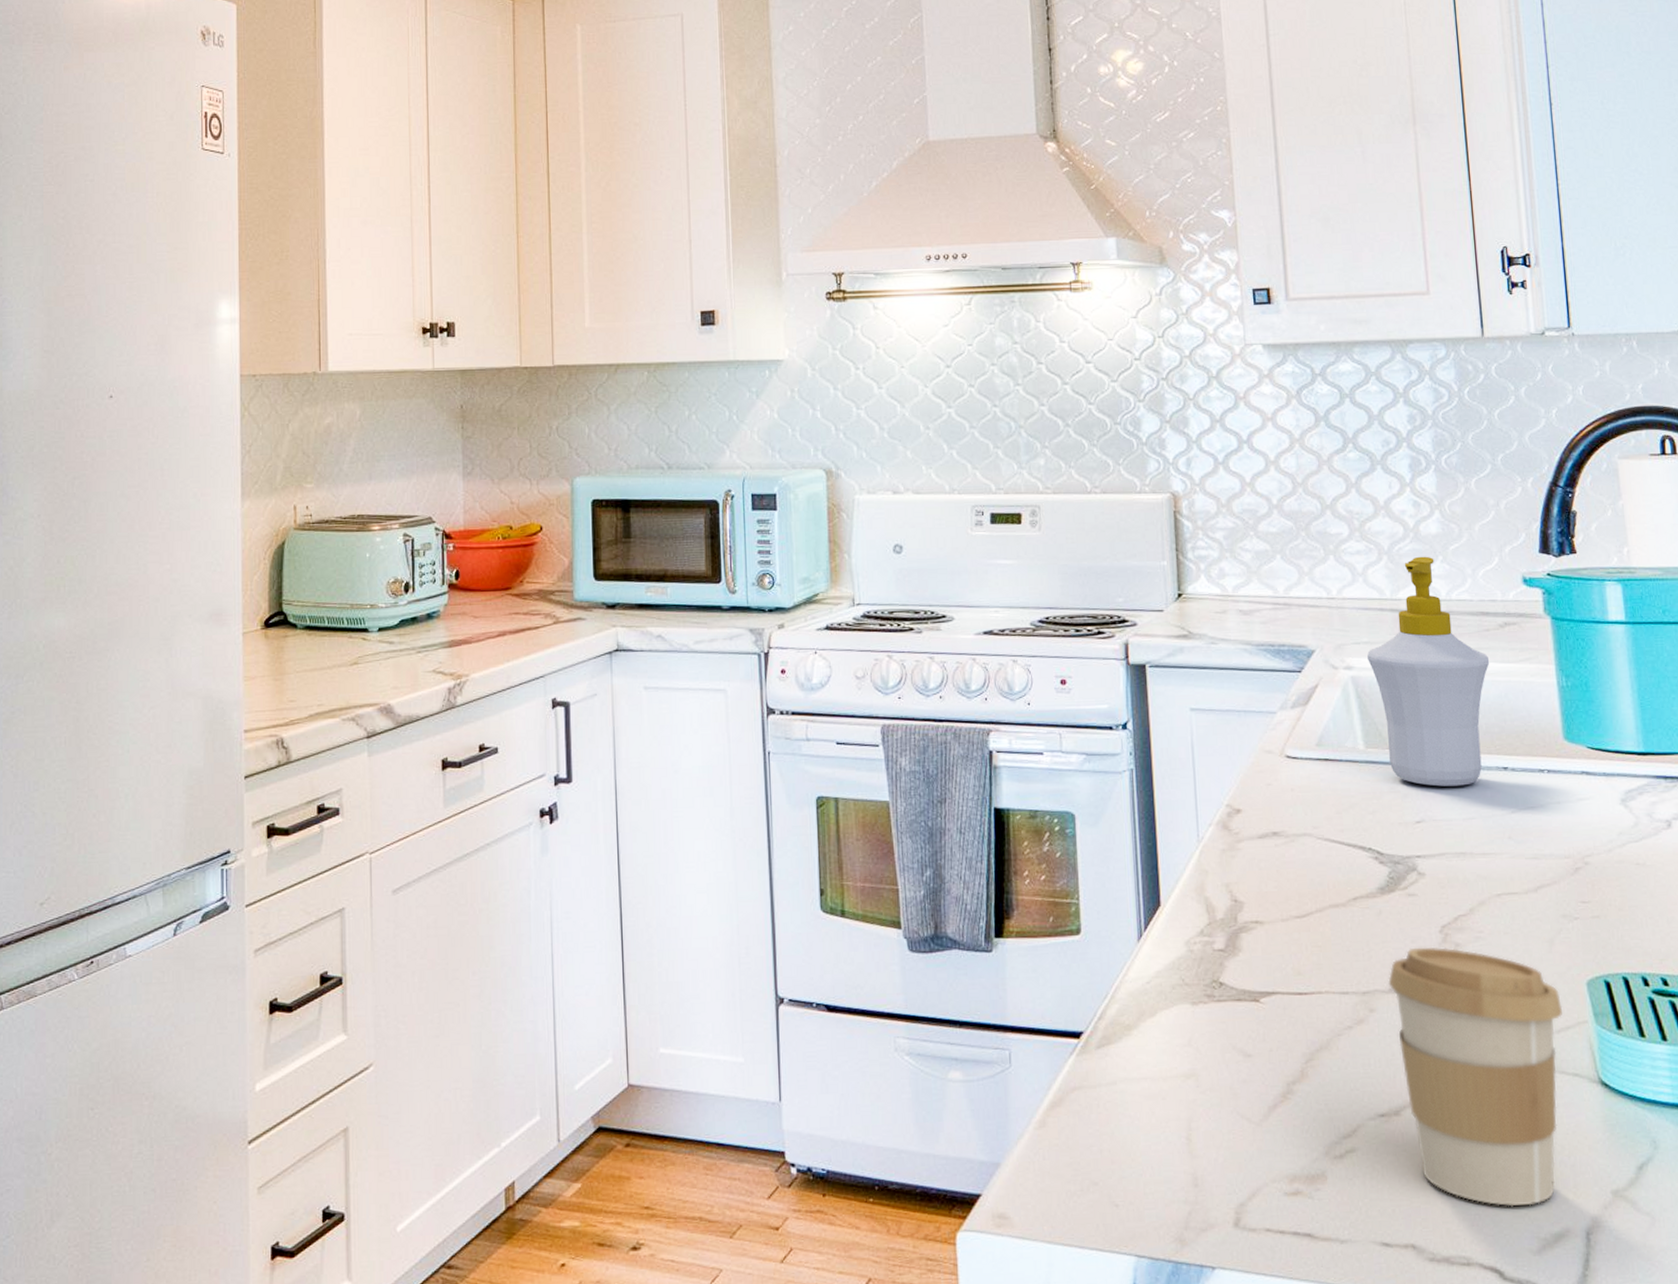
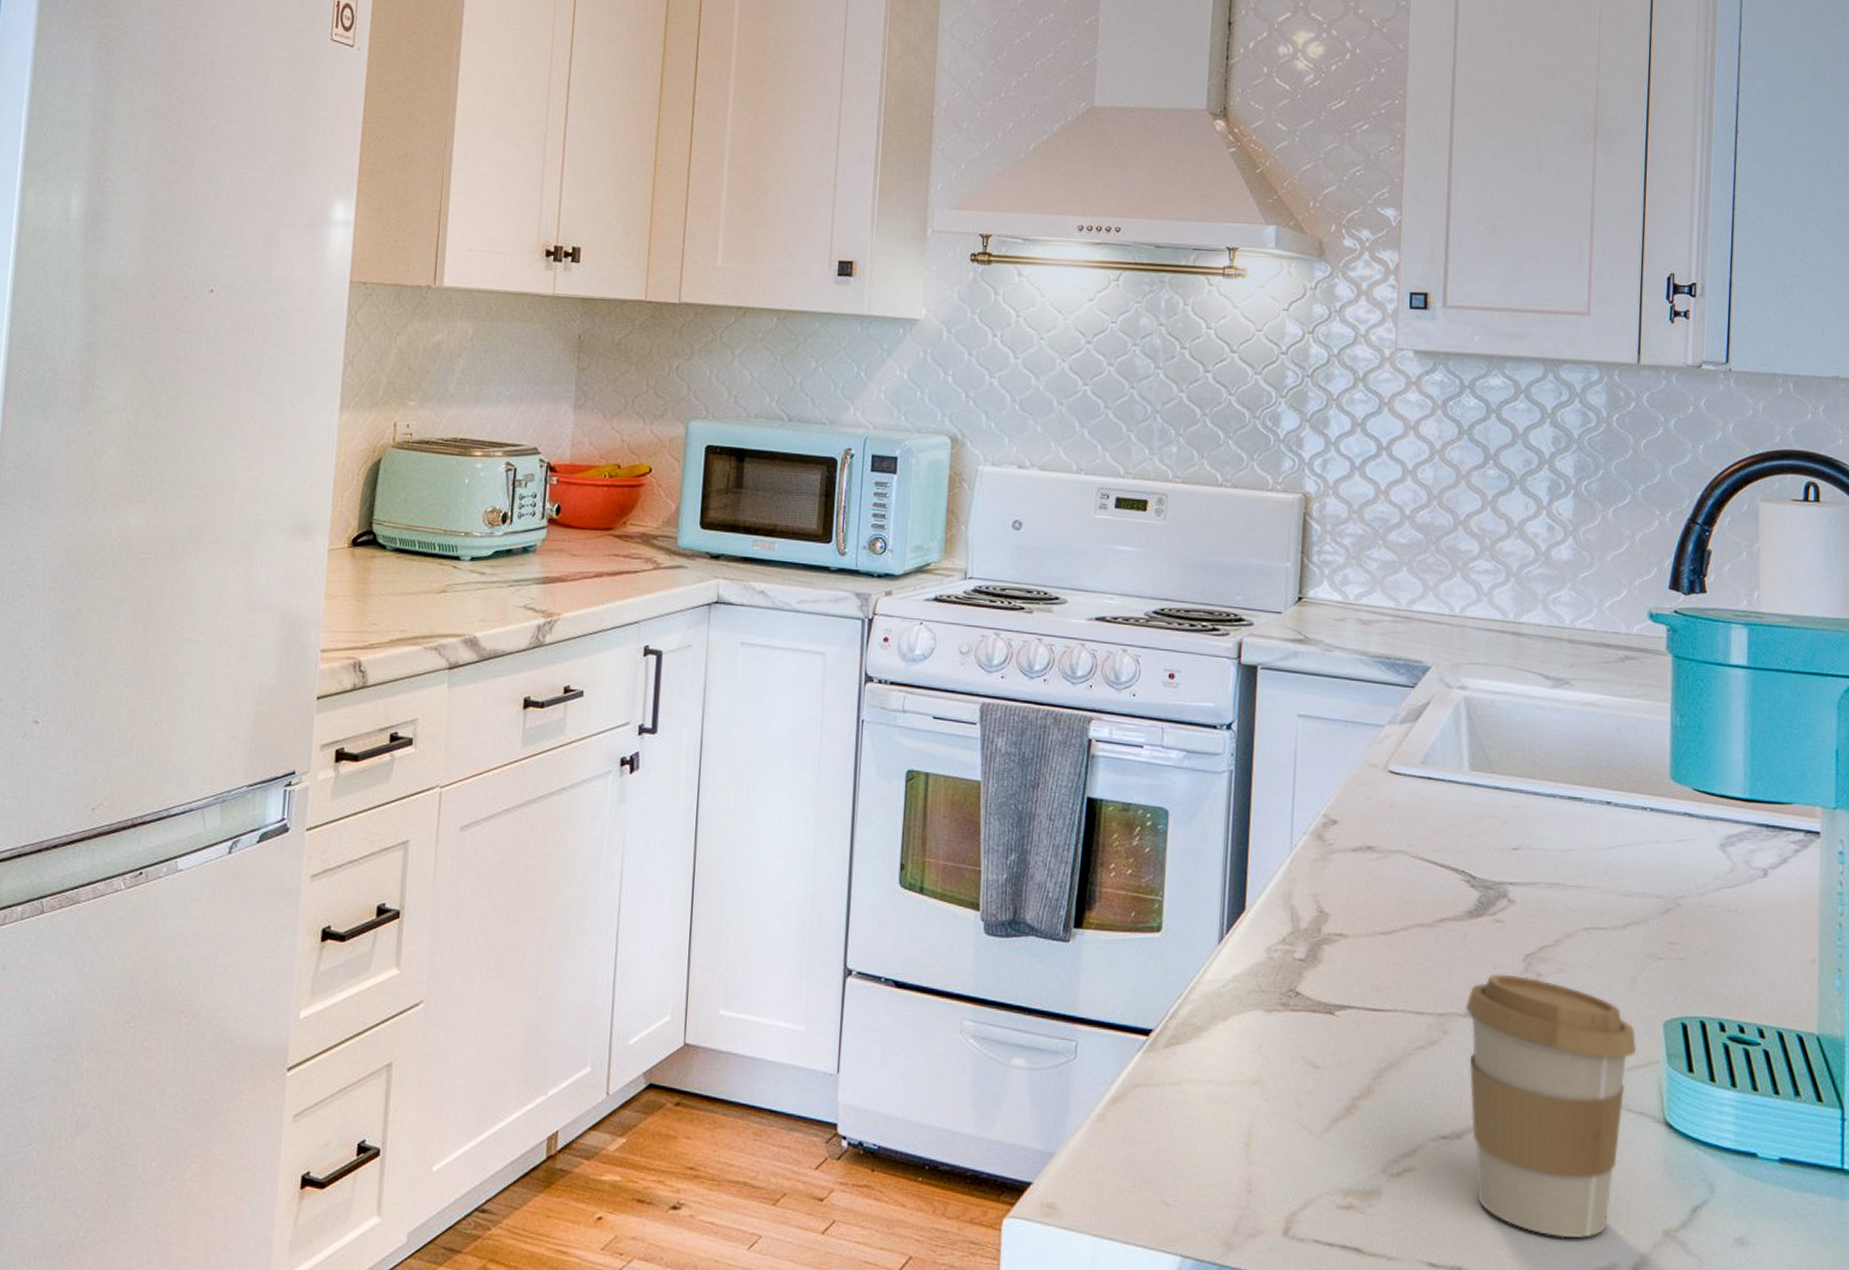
soap bottle: present [1367,556,1490,787] -> none [1483,581,1606,817]

